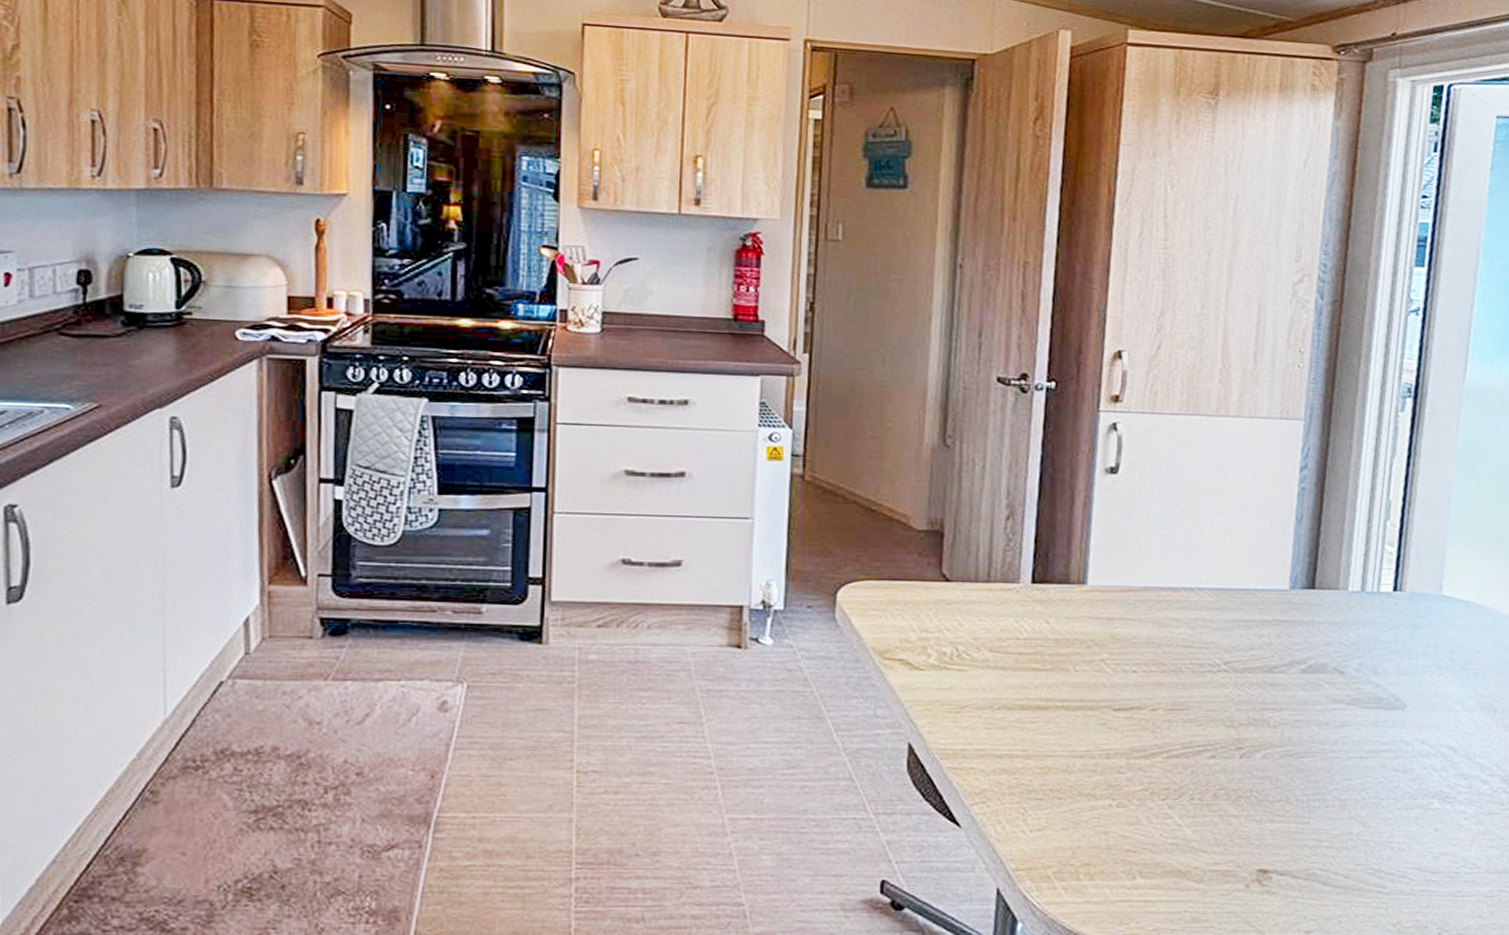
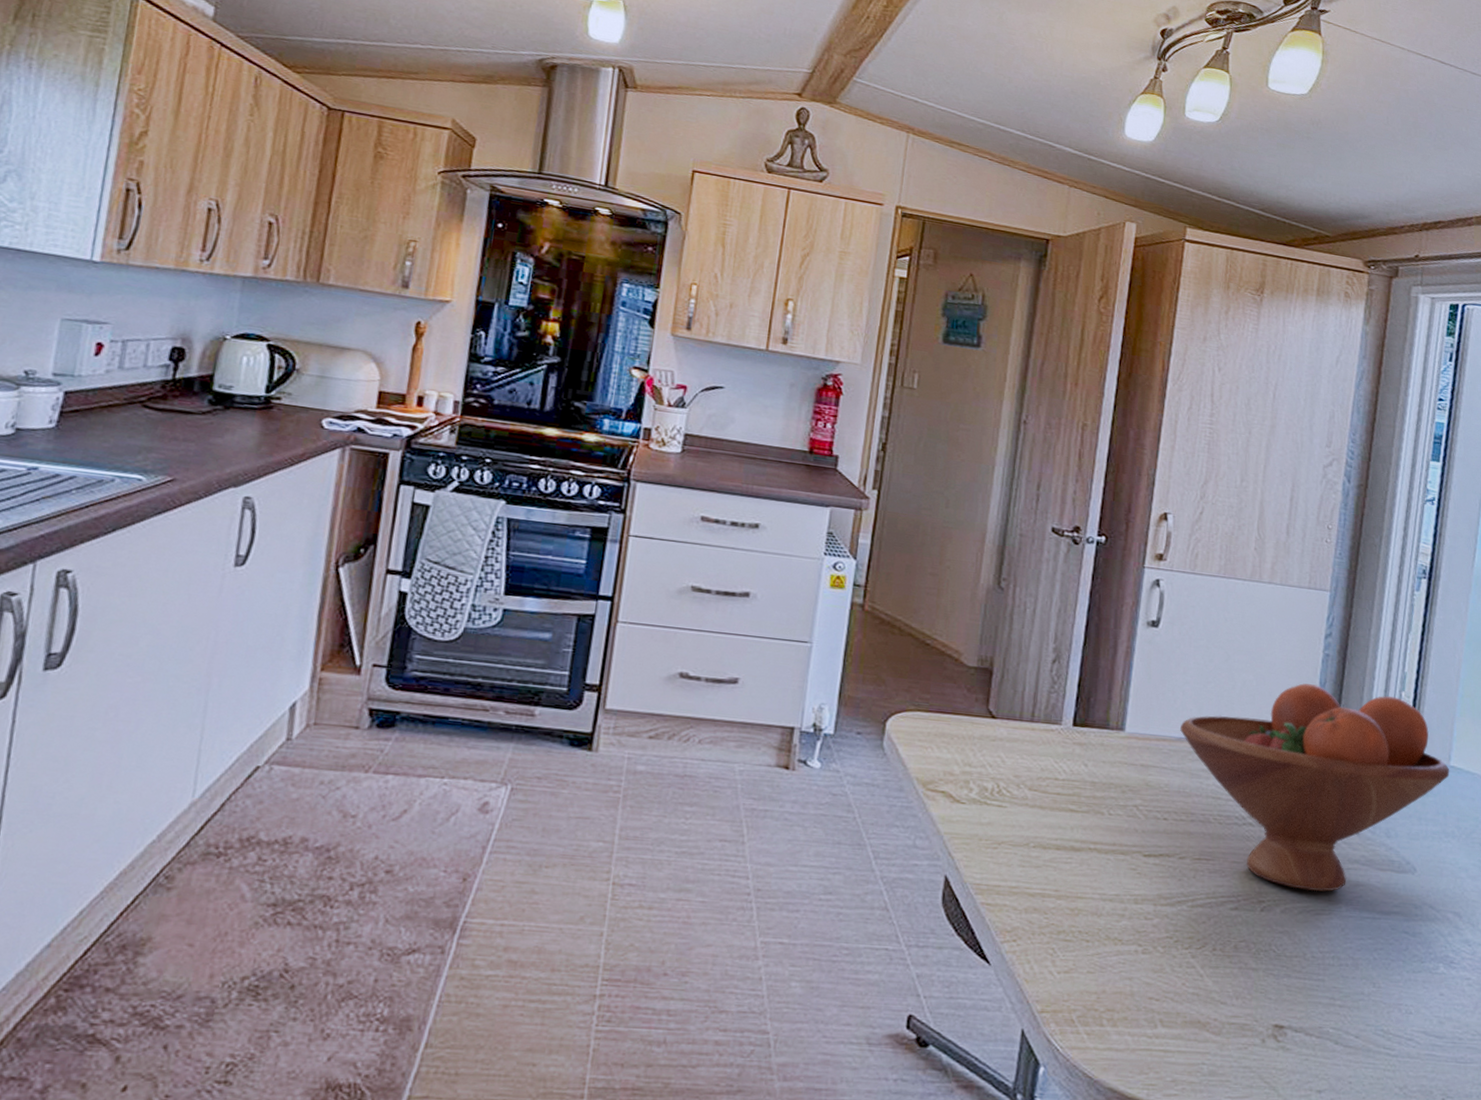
fruit bowl: none [1146,521,1442,735] -> present [1180,683,1450,892]

